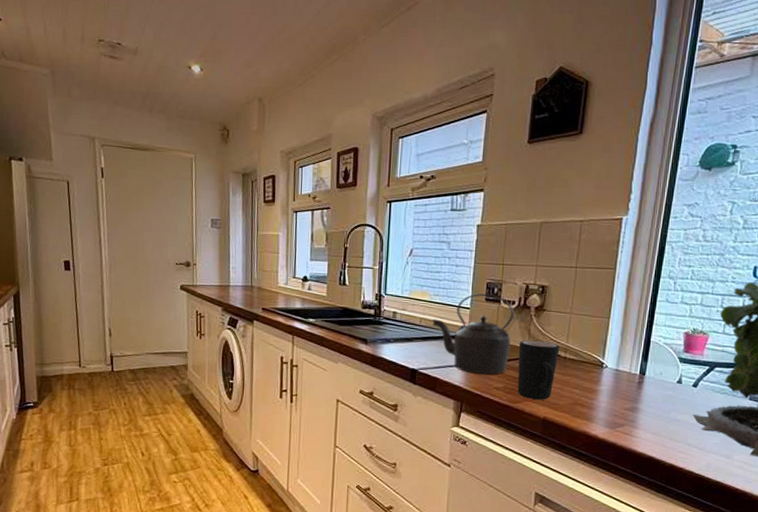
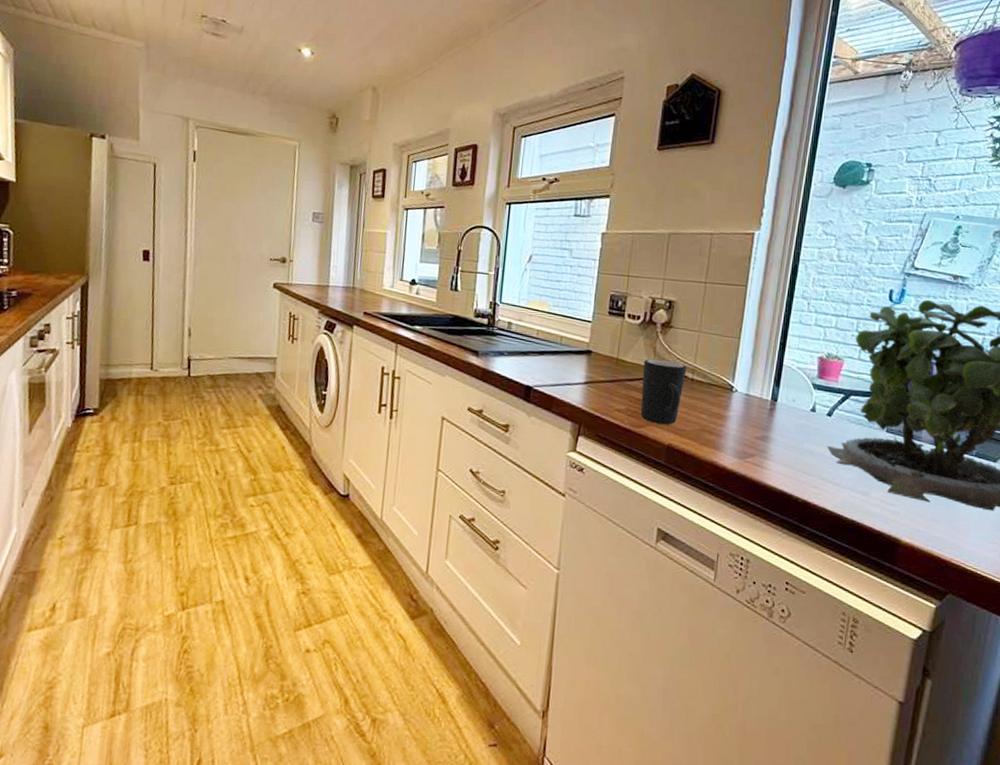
kettle: present [432,293,515,374] -> none [550,306,640,395]

